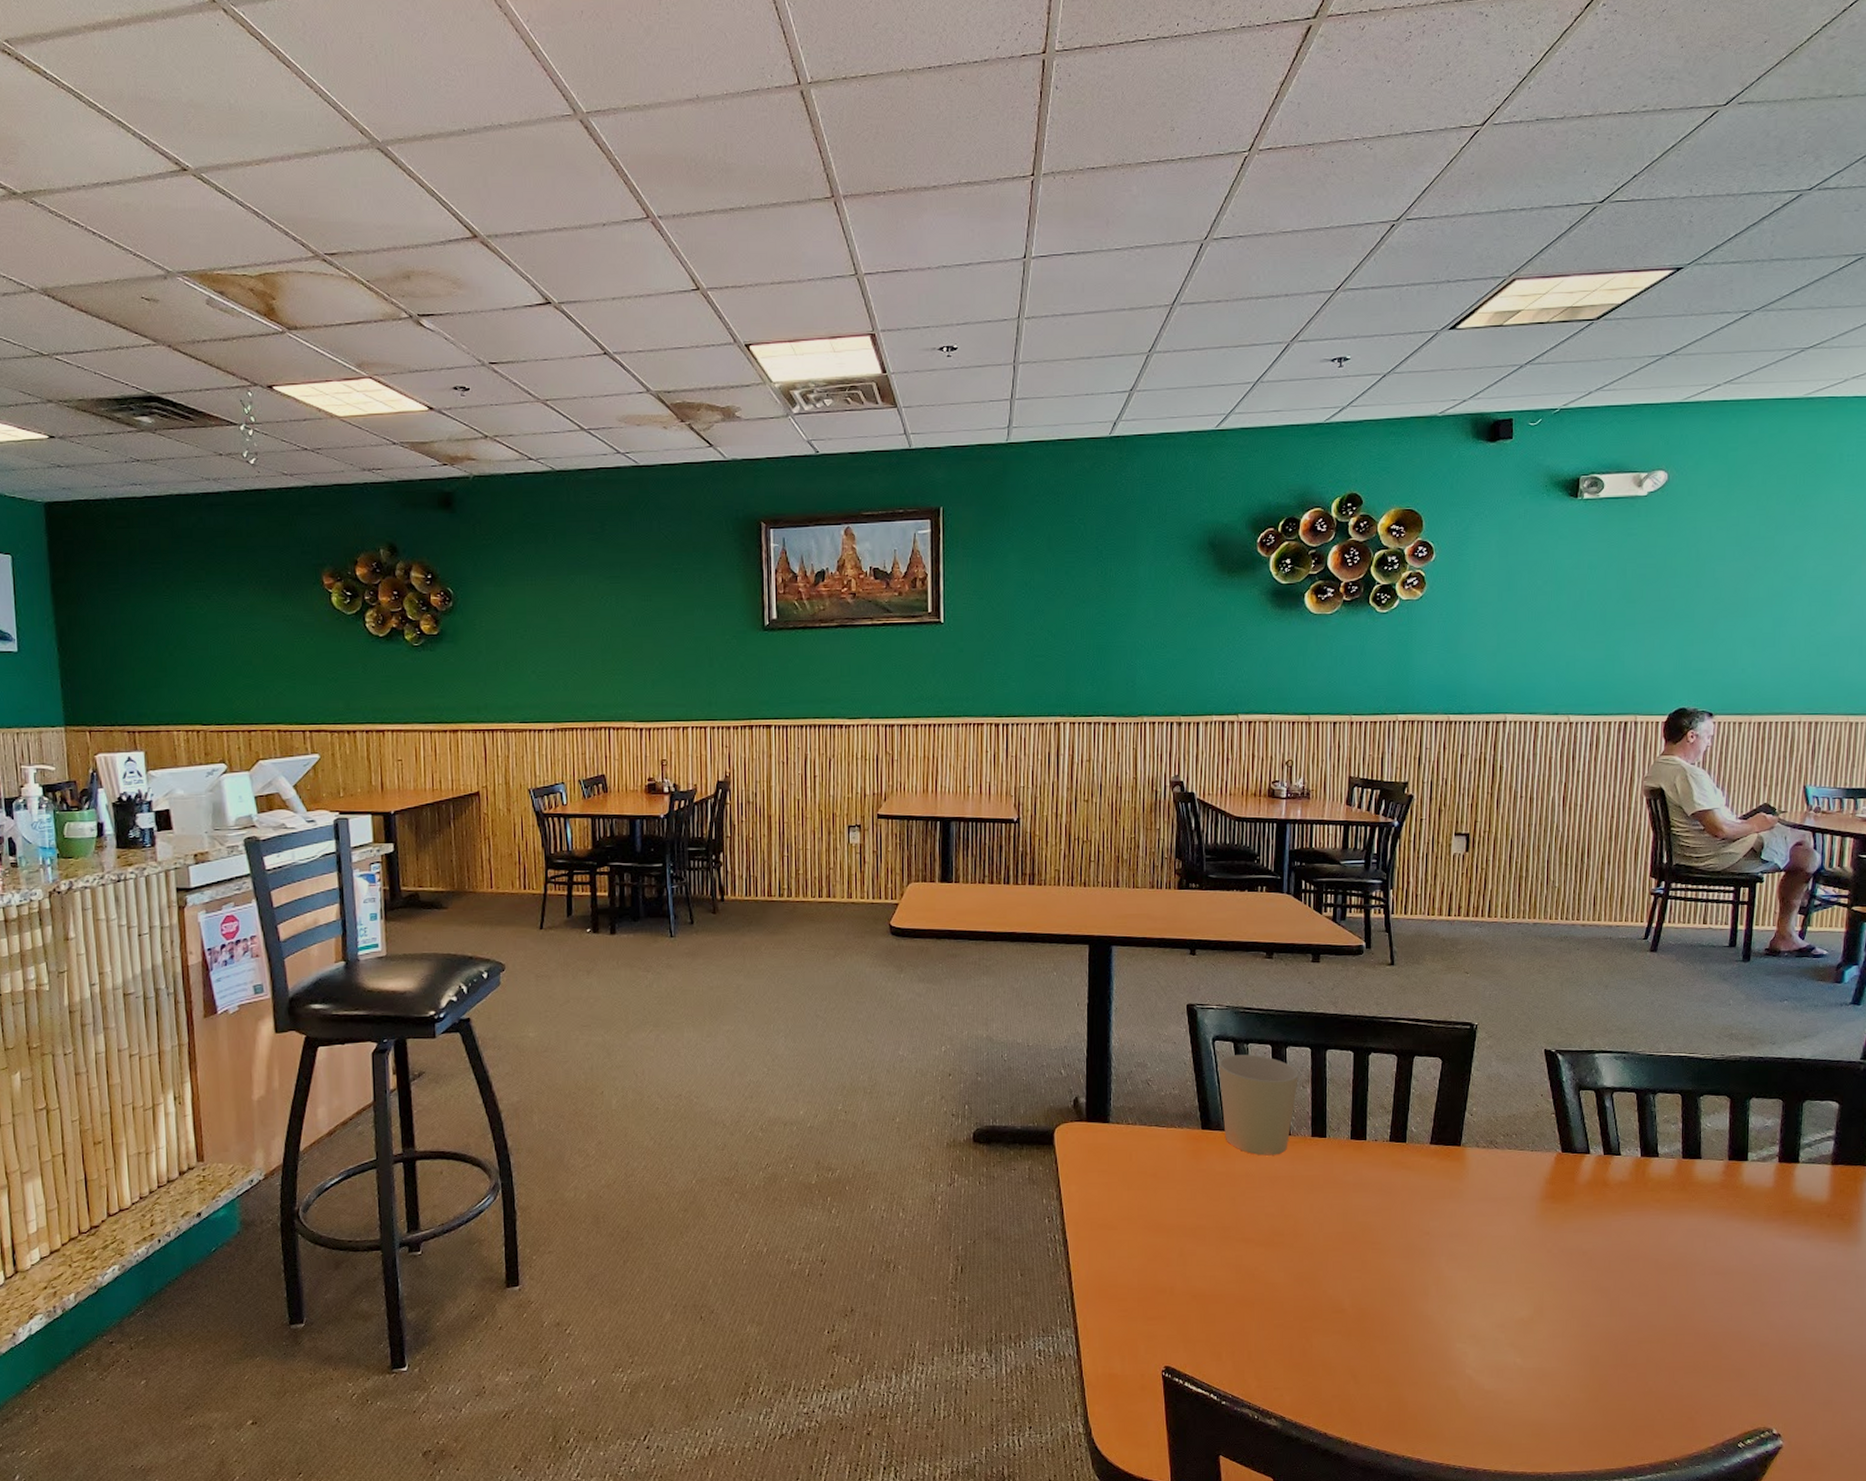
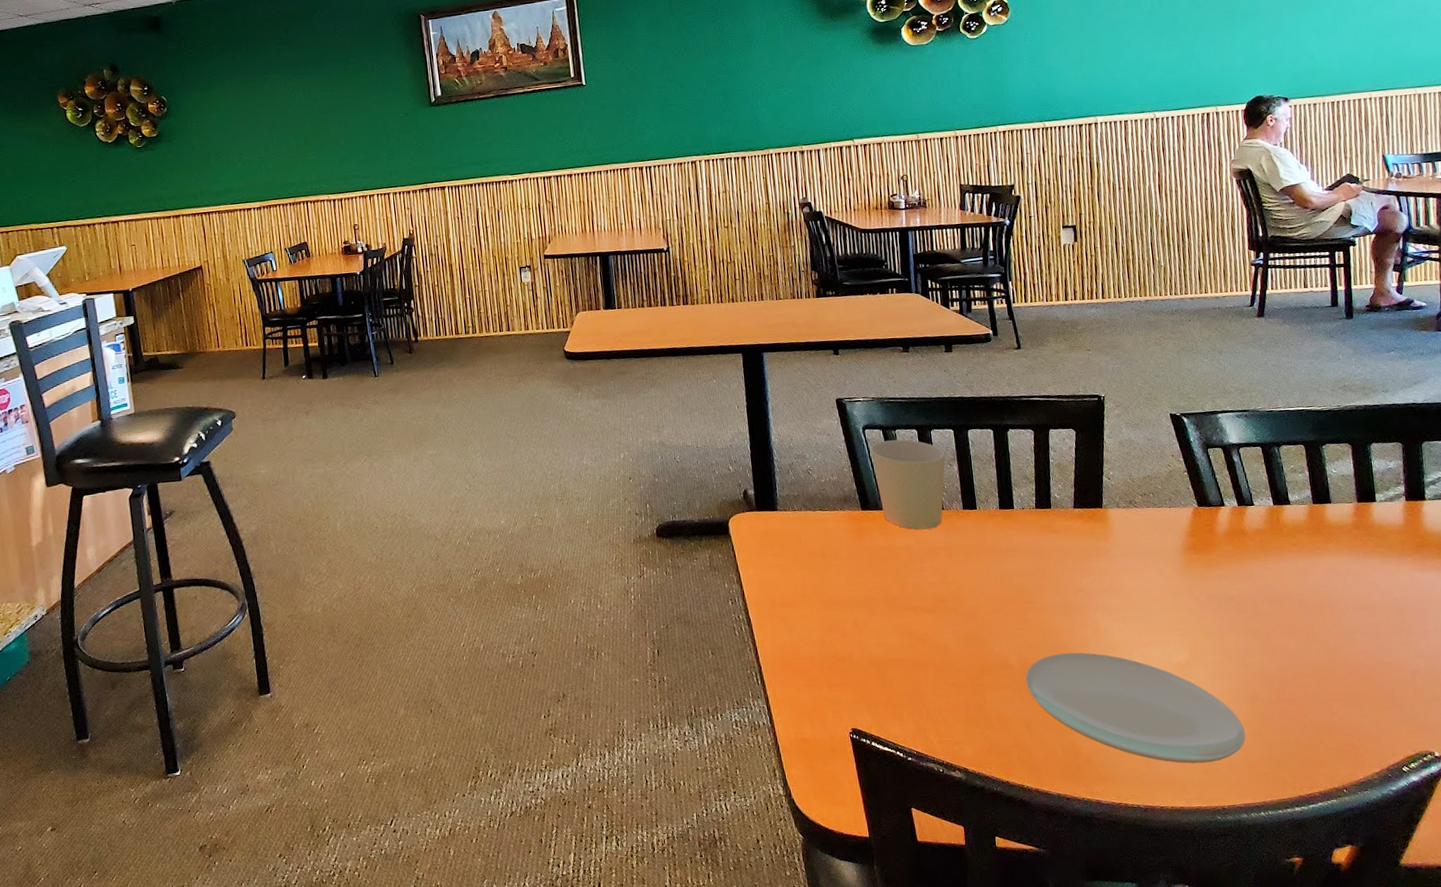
plate: none [1357,1300,1581,1427] -> present [1025,652,1246,764]

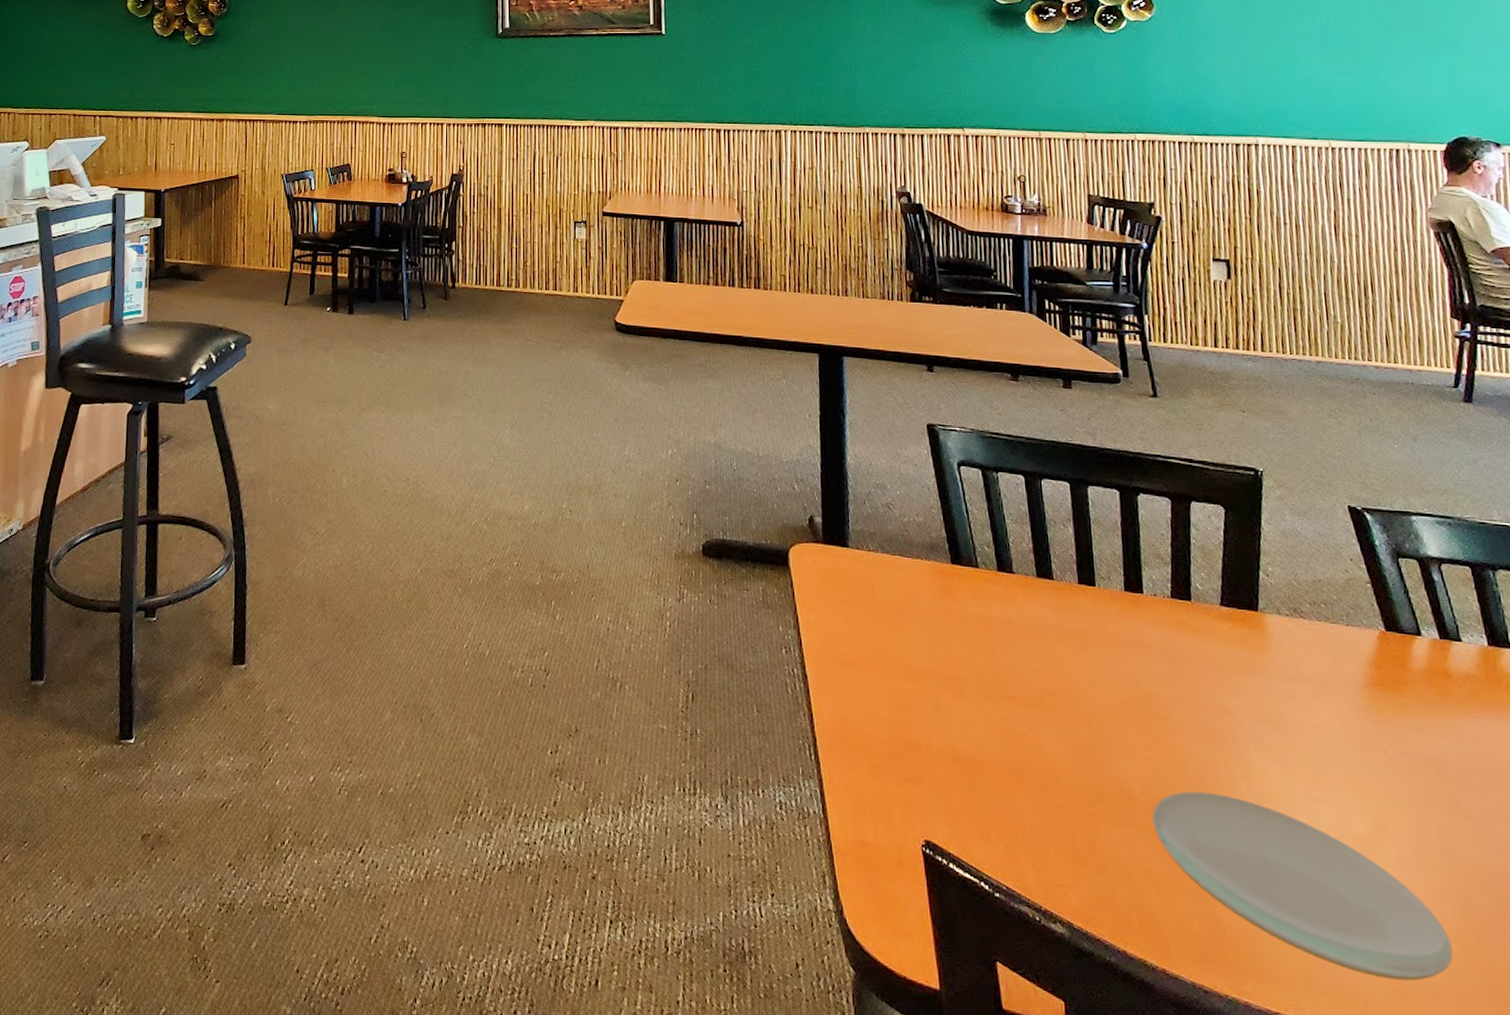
dixie cup: present [870,439,945,530] -> none [966,483,1058,602]

